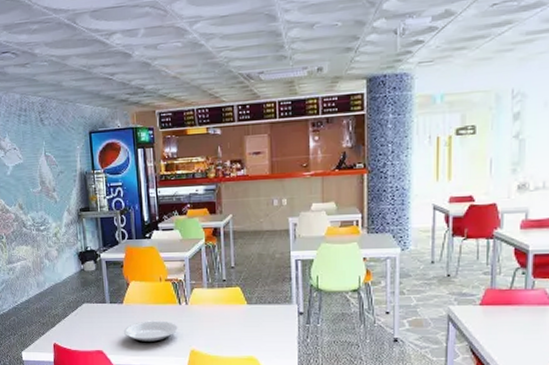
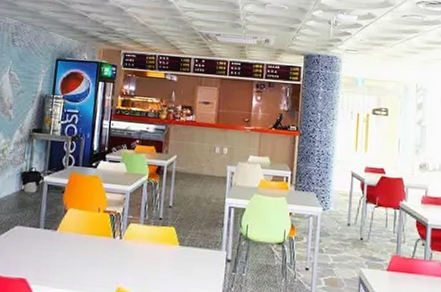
plate: present [123,320,178,343] -> none [51,251,108,277]

